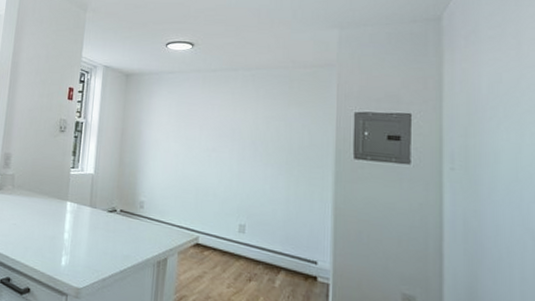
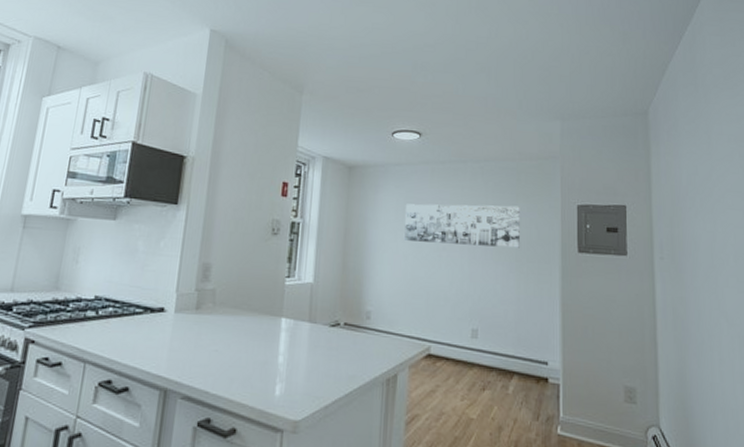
wall art: none [175,108,292,152] -> present [403,204,520,248]

